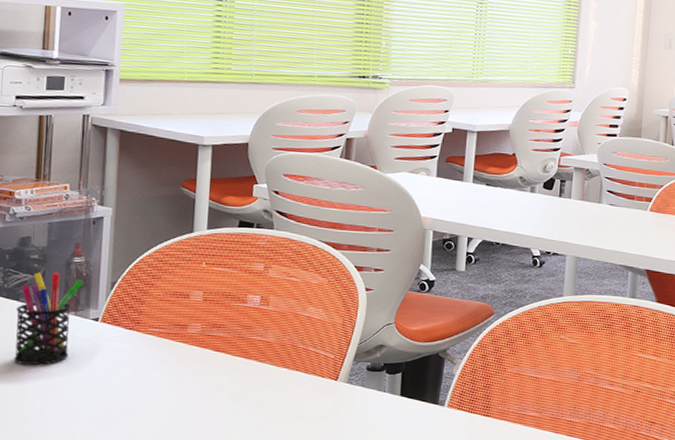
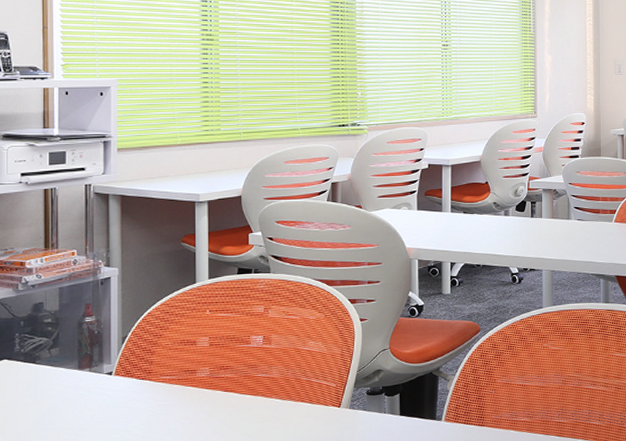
pen holder: present [14,272,84,365] -> none [33,333,96,423]

